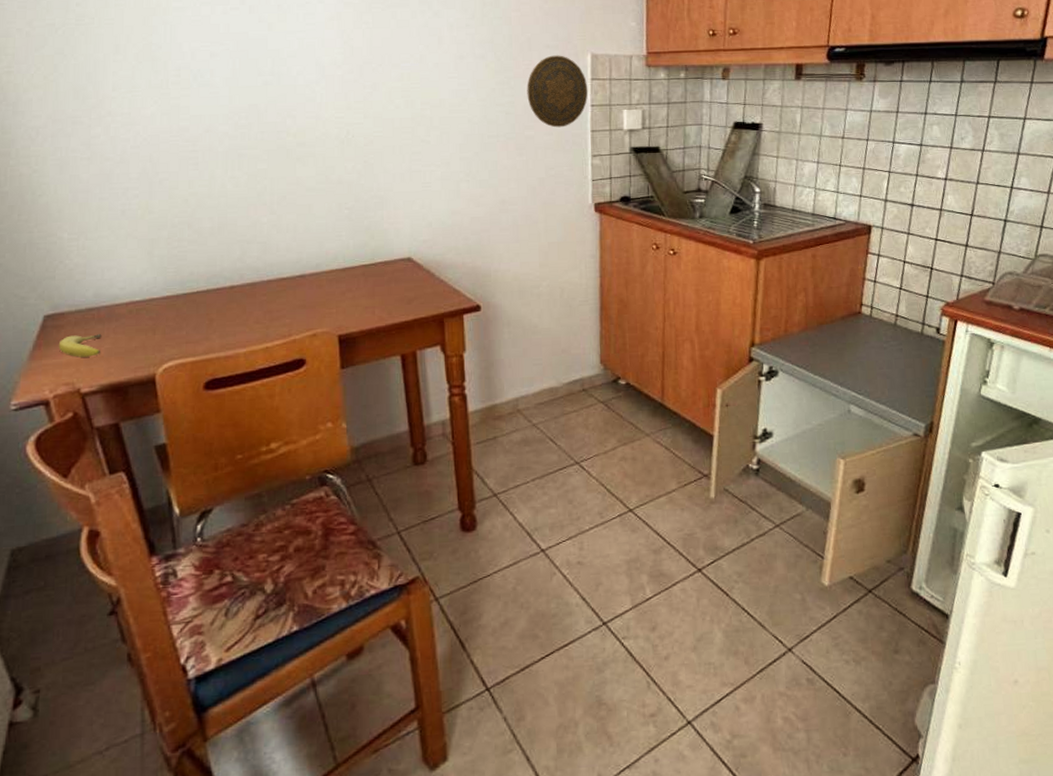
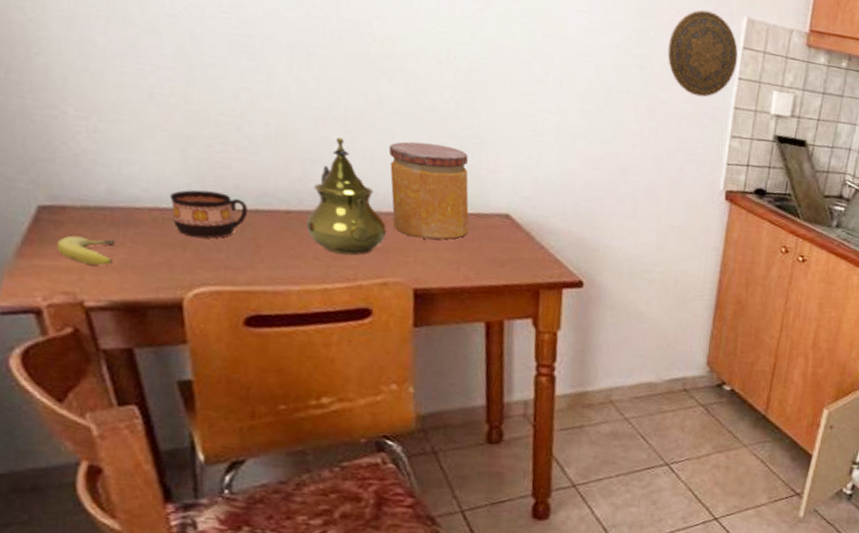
cup: none [141,280,200,322] -> present [170,189,247,239]
teapot: none [248,218,312,316] -> present [306,137,387,256]
jar: none [307,209,378,291] -> present [388,141,469,240]

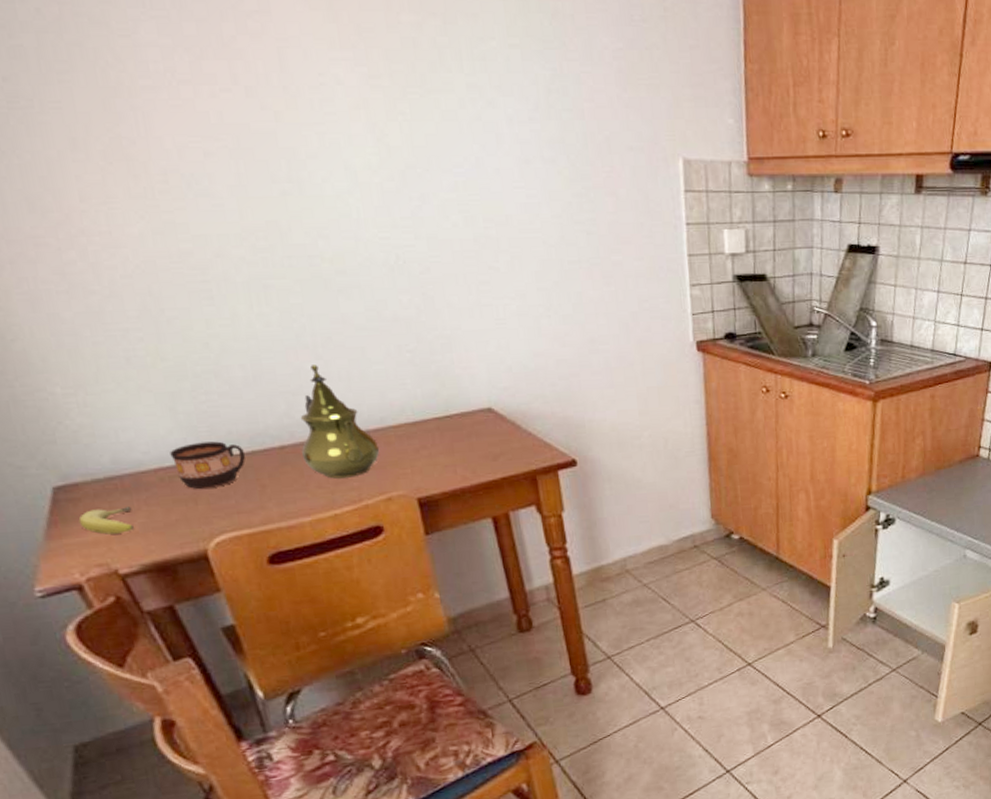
jar: present [388,141,469,240] -> none [362,352,456,449]
decorative plate: present [667,9,738,98] -> none [609,160,682,251]

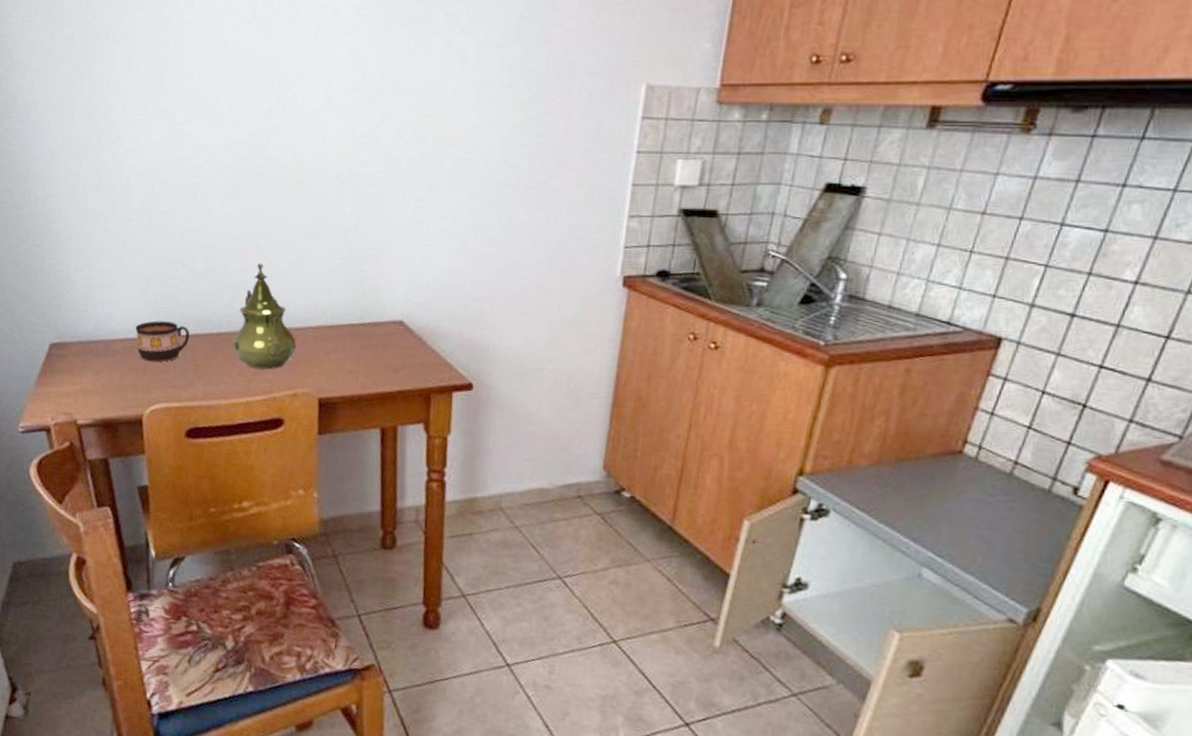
fruit: present [78,507,134,535] -> none [60,366,98,390]

